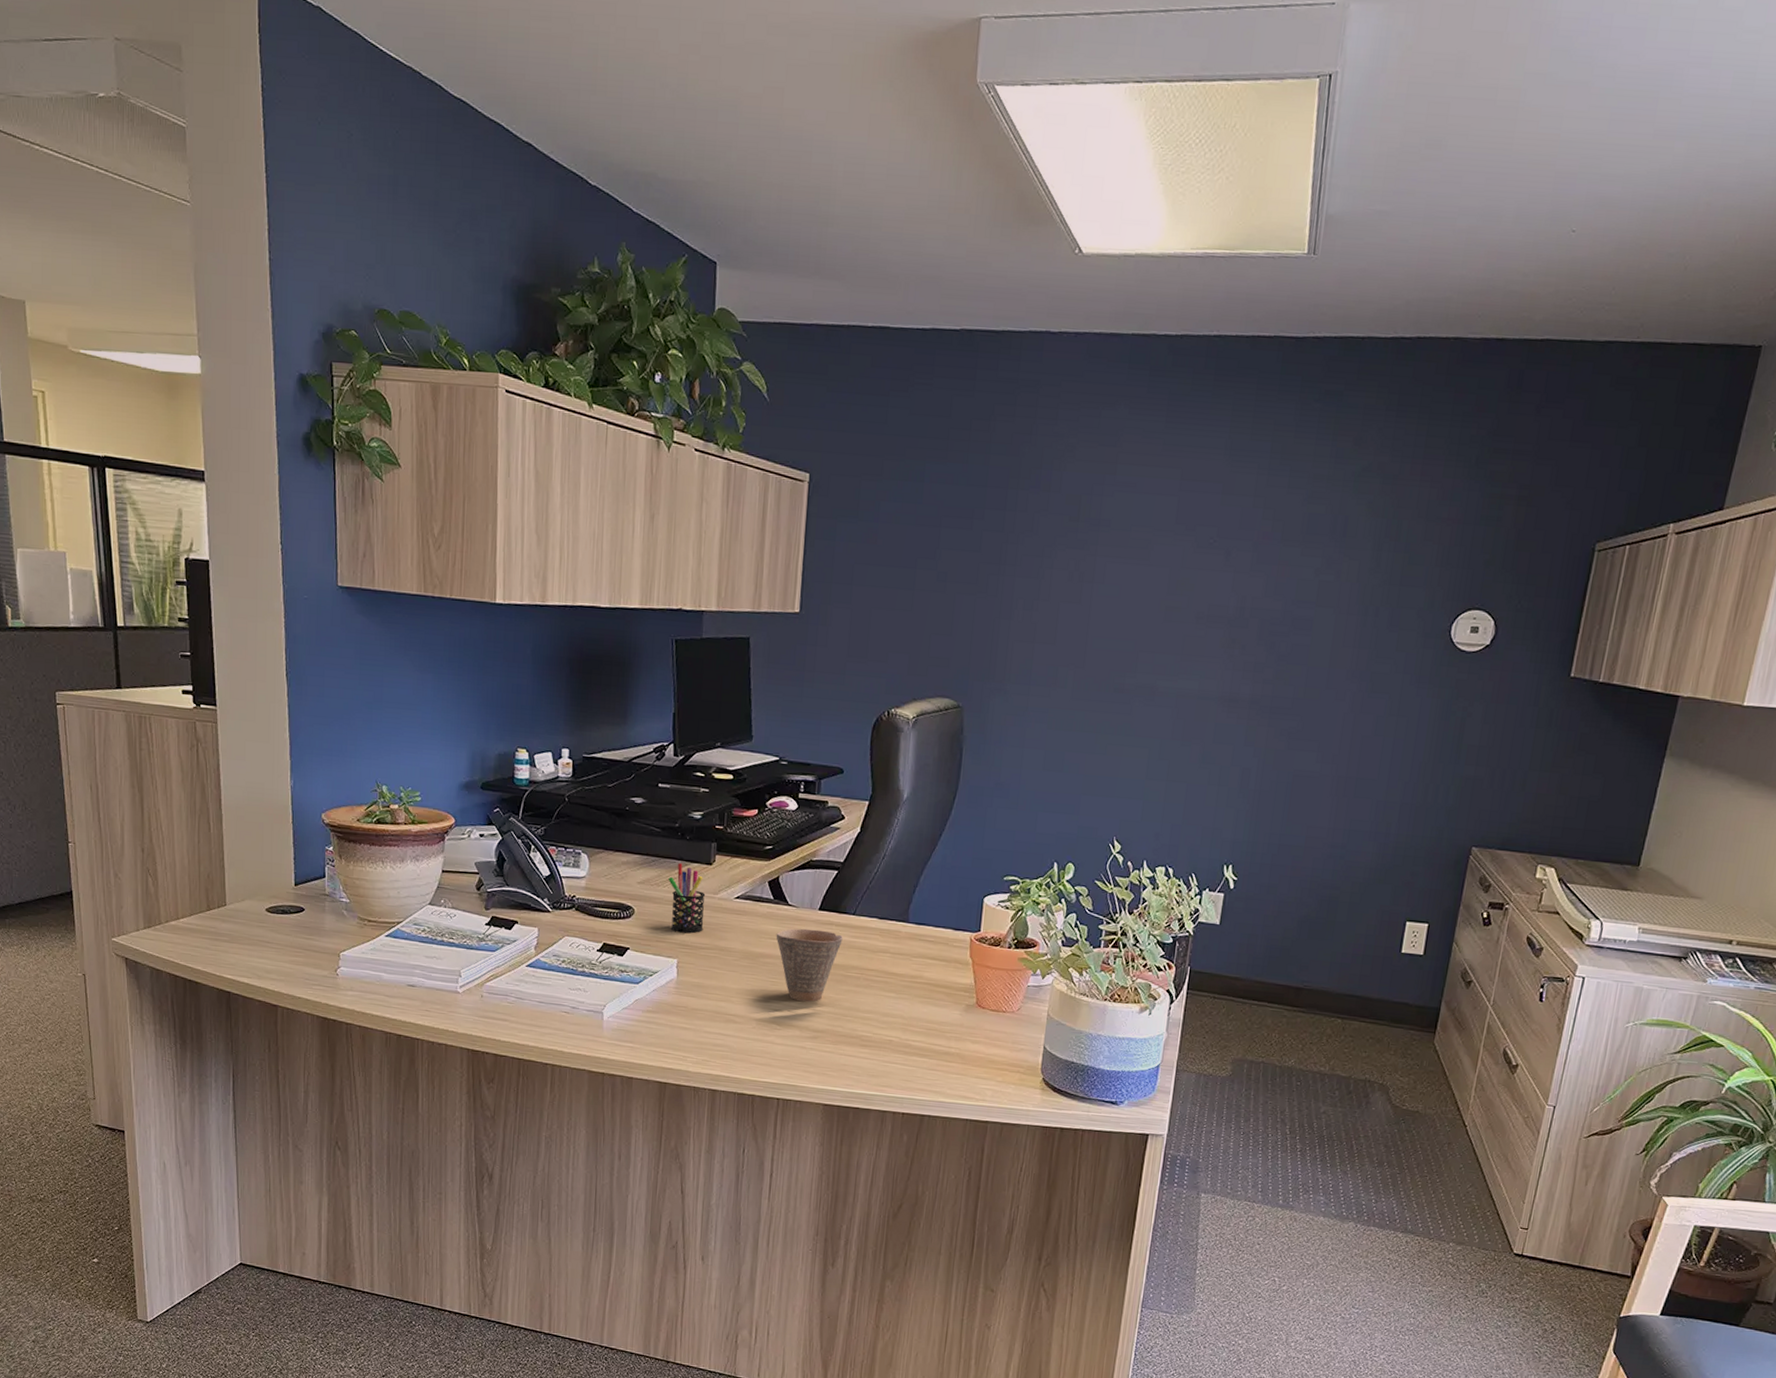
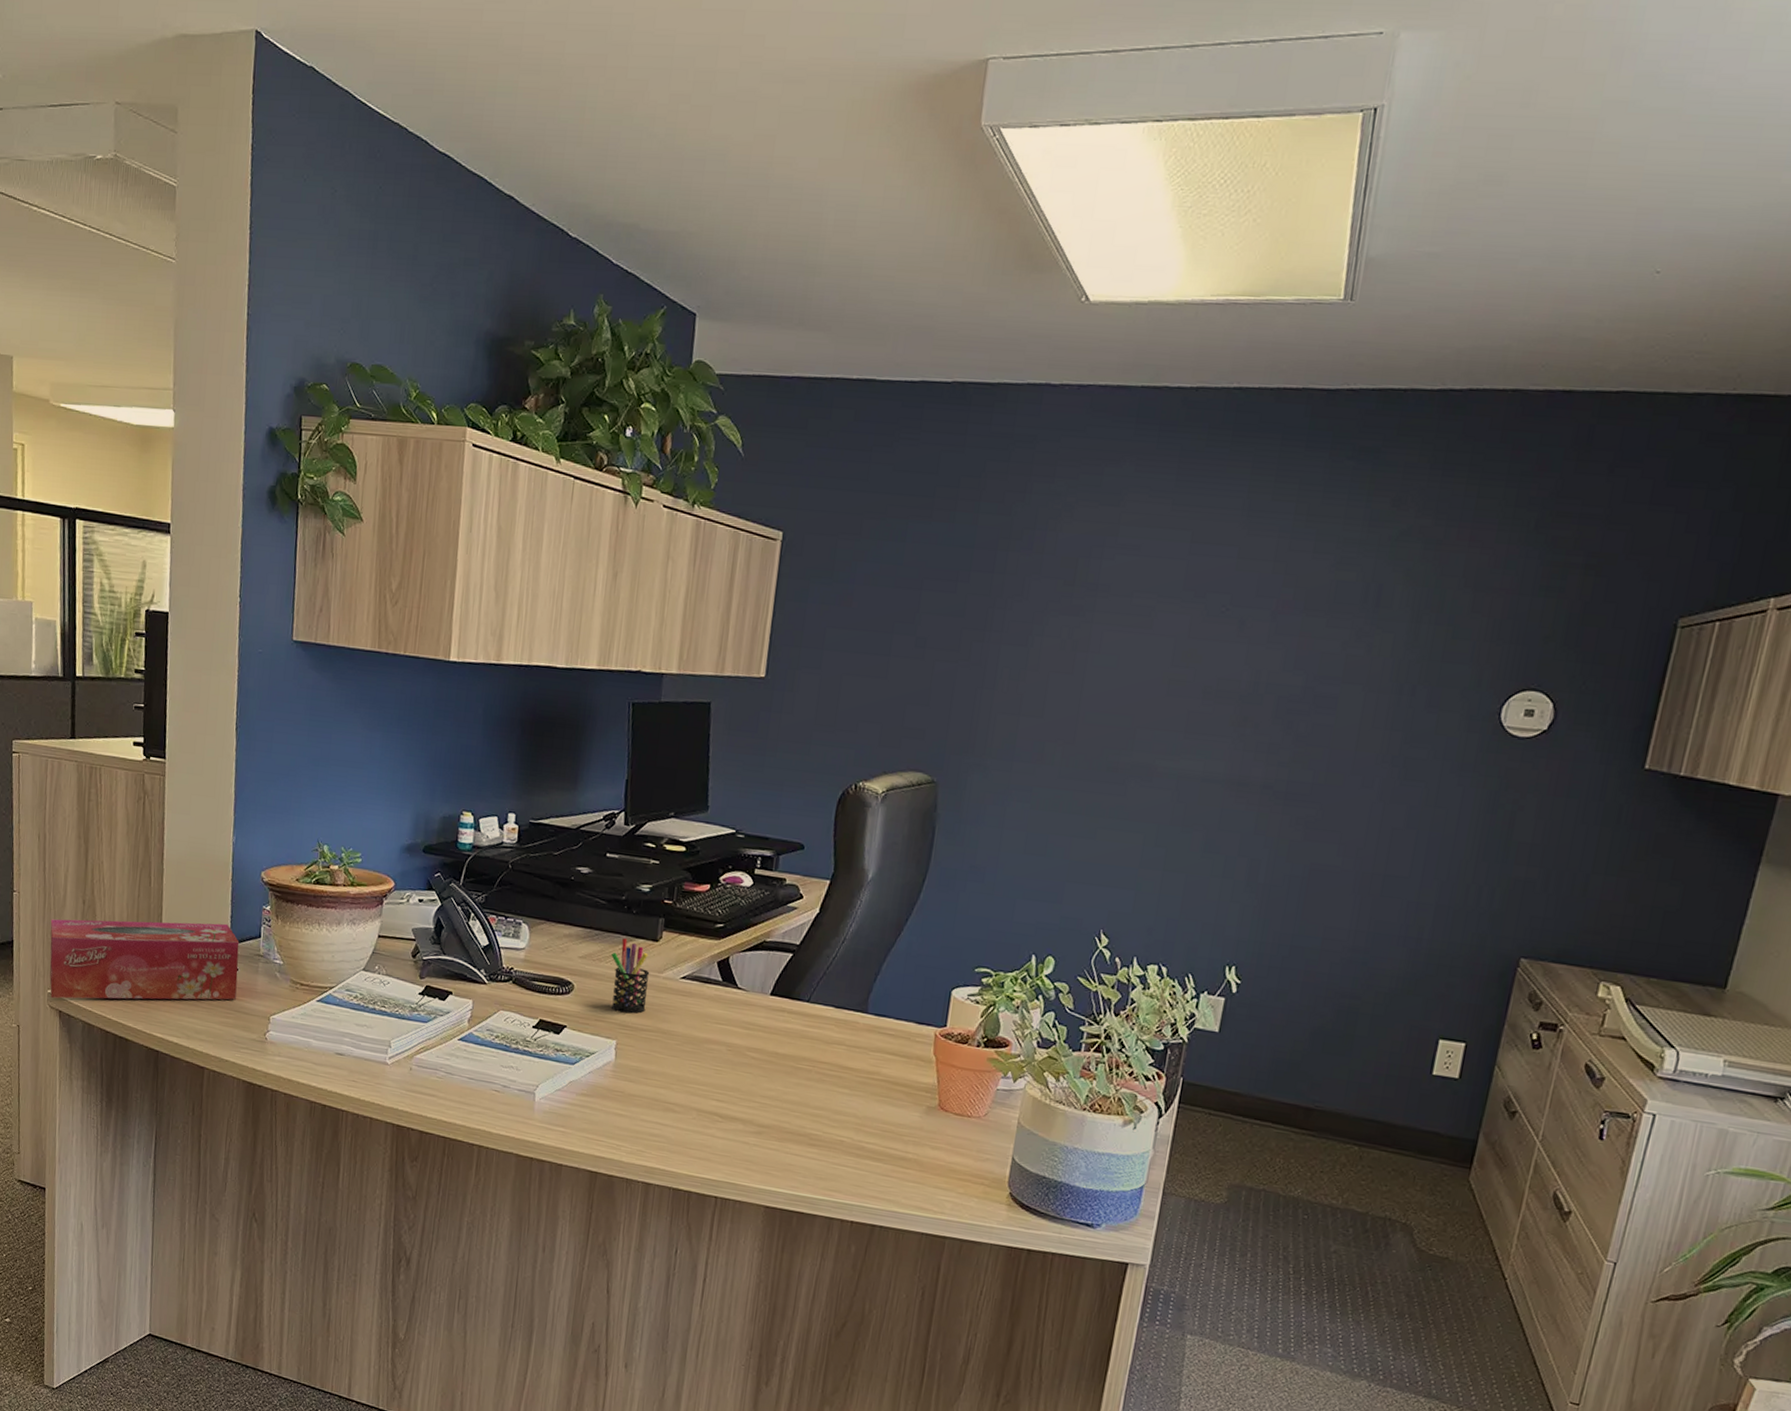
tissue box: none [109,865,306,947] -> present [49,918,240,1000]
cup: present [776,928,843,1002] -> none [722,1014,795,1094]

